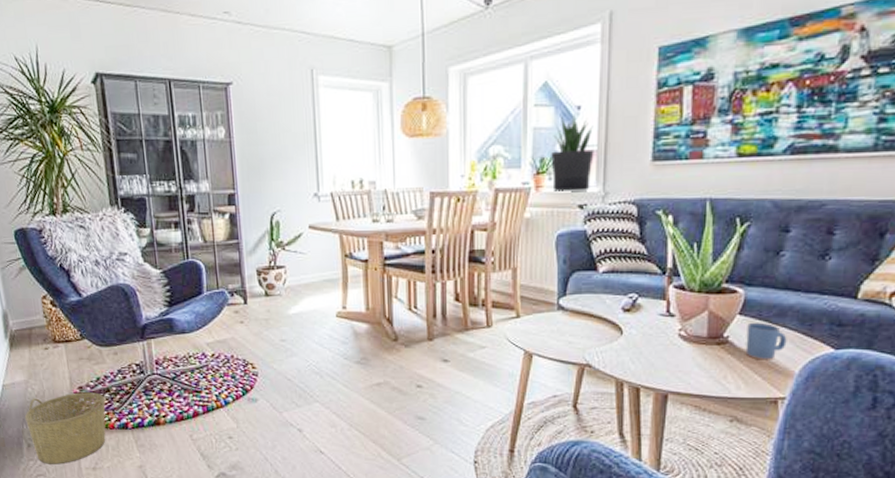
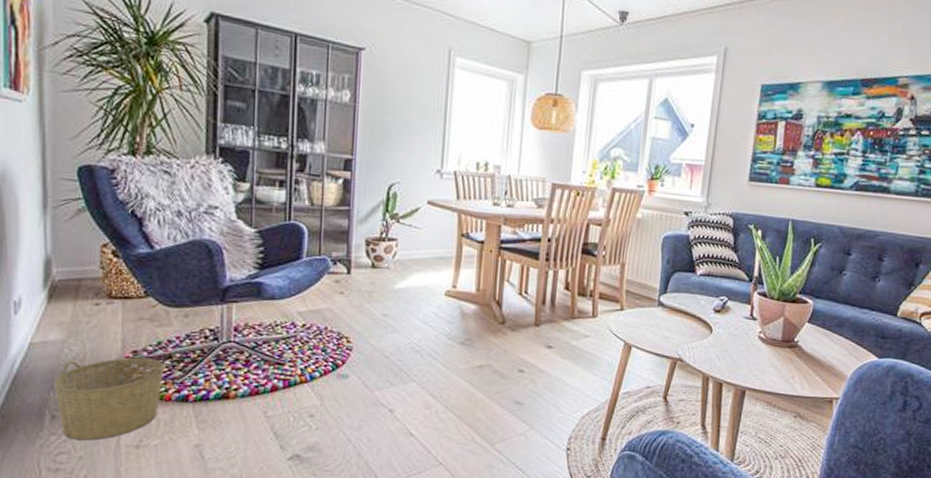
planter: present [551,116,594,192] -> none [663,130,703,200]
mug: present [745,322,787,360] -> none [810,330,844,364]

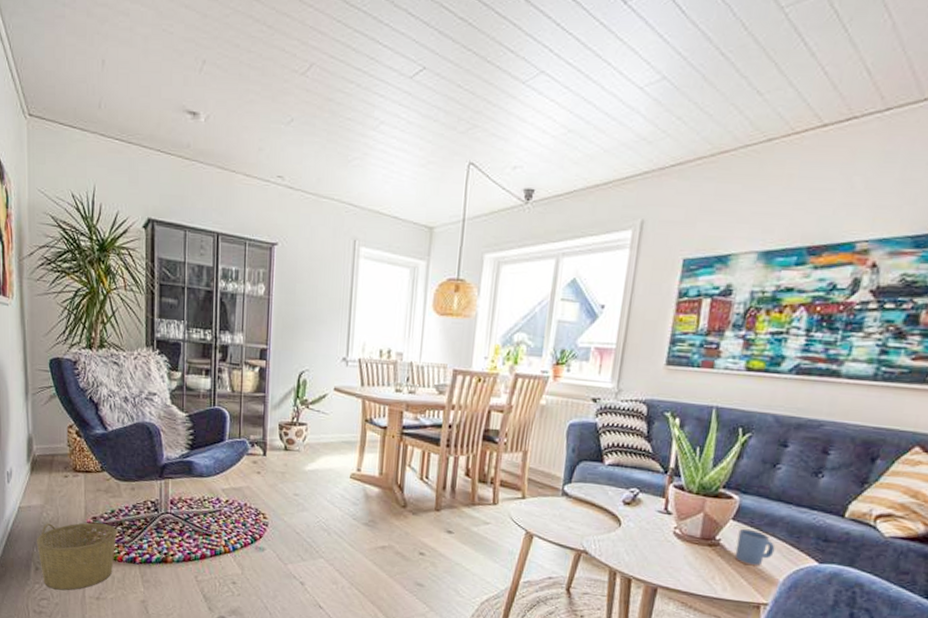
mug: none [810,330,844,364] -> present [734,528,776,567]

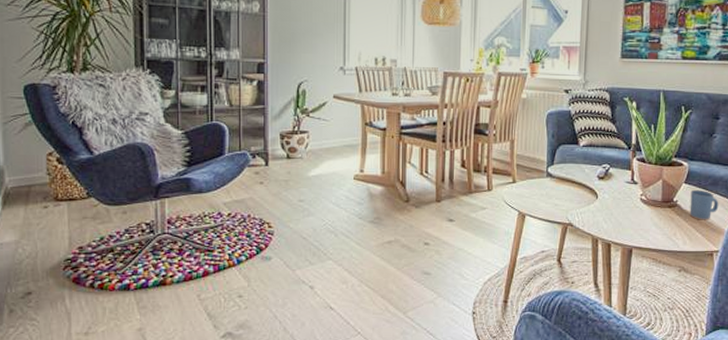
basket: present [36,522,117,591] -> none [10,253,107,331]

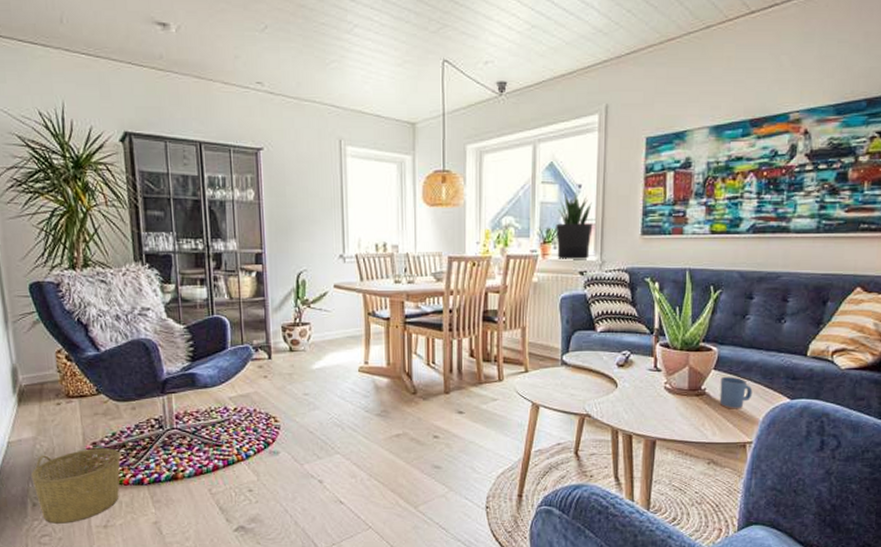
basket: none [10,253,107,331] -> present [30,448,121,524]
planter: none [544,17,578,78] -> present [556,193,593,259]

